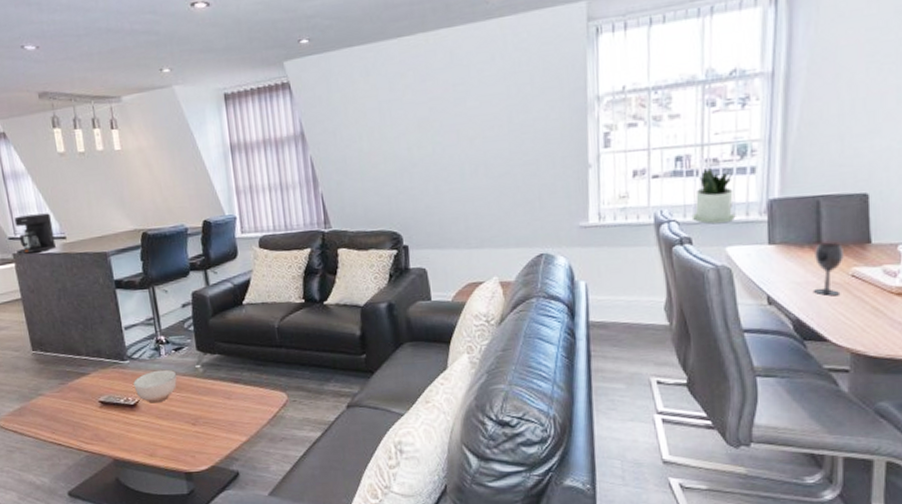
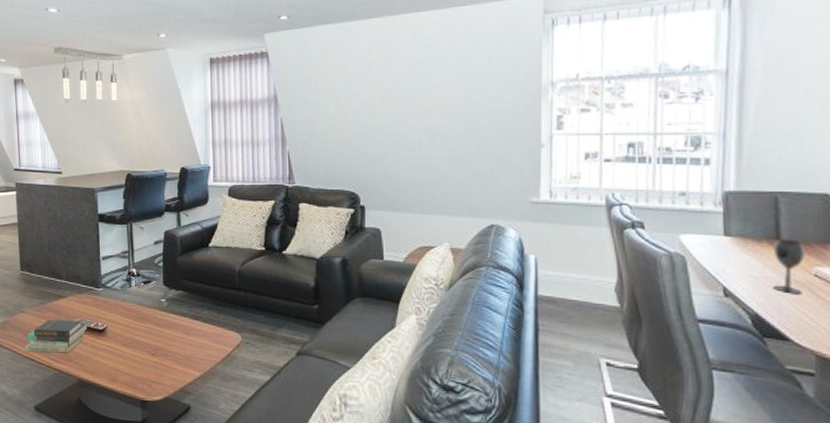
coffee maker: present [14,213,57,254] -> none [19,150,53,184]
books: none [48,398,118,438] -> present [25,320,88,354]
bowl: present [133,369,178,403] -> none [104,300,144,331]
planter: present [691,167,736,225] -> none [643,155,690,211]

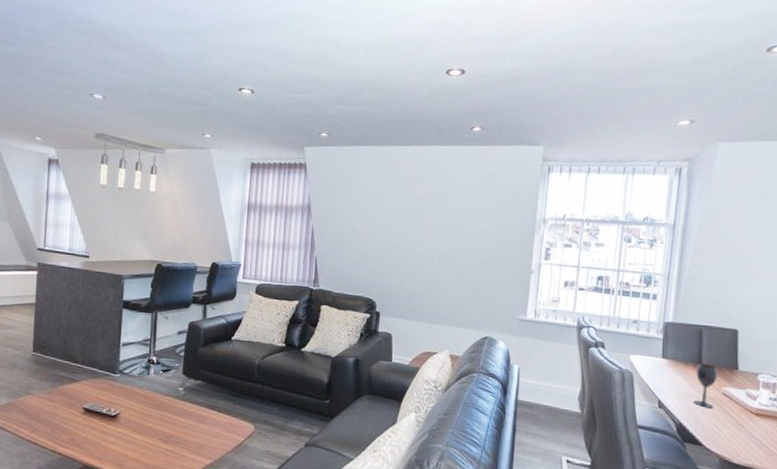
books: present [25,320,88,354] -> none [28,403,100,438]

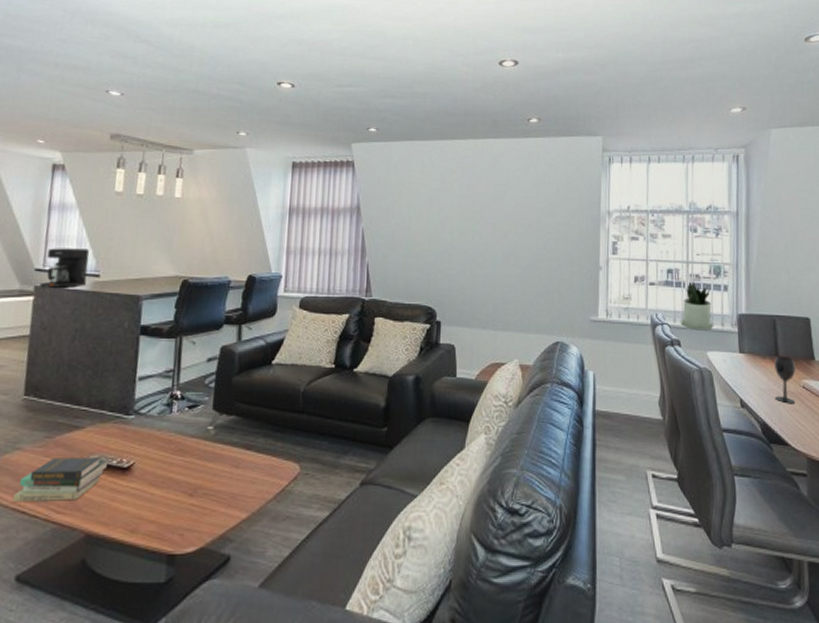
books: none [28,403,100,438] -> present [13,458,108,503]
coffee maker: none [41,231,81,266] -> present [39,248,90,288]
planter: none [606,288,641,336] -> present [680,281,714,331]

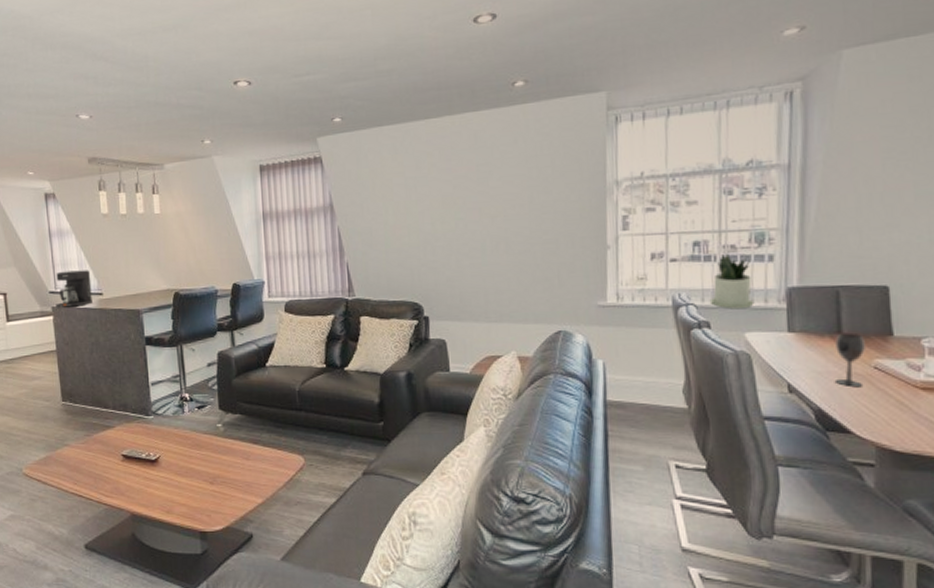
books: present [13,458,108,503] -> none [70,452,139,488]

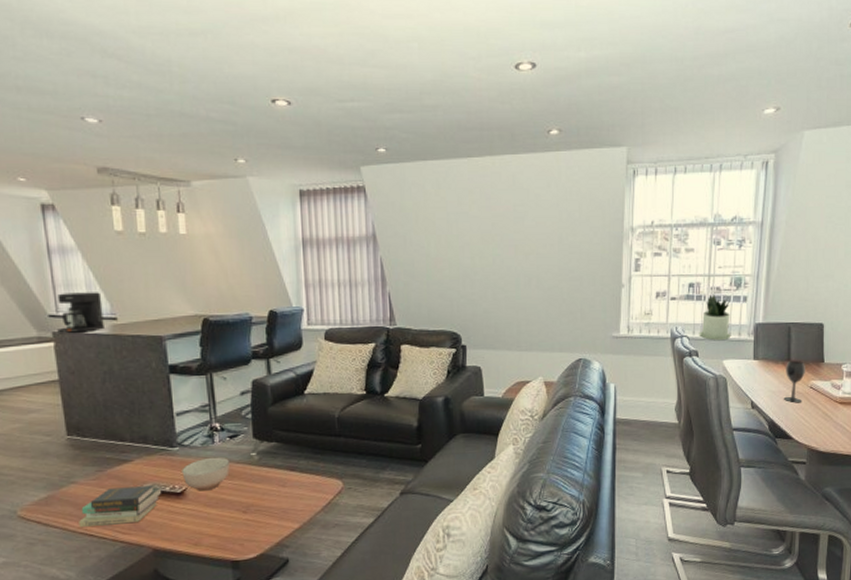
books: none [70,452,139,488] -> present [79,486,162,528]
bowl: none [156,426,199,460] -> present [182,456,231,491]

